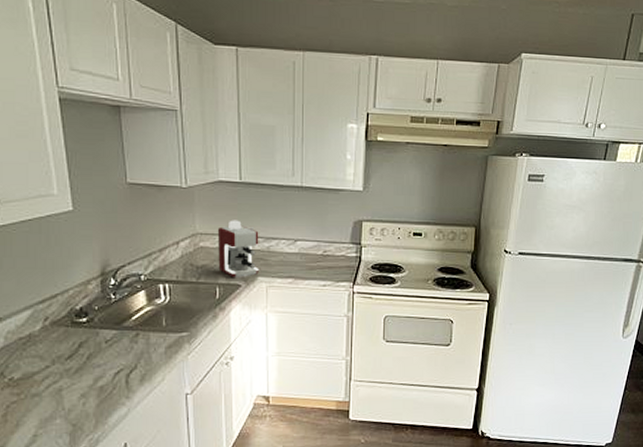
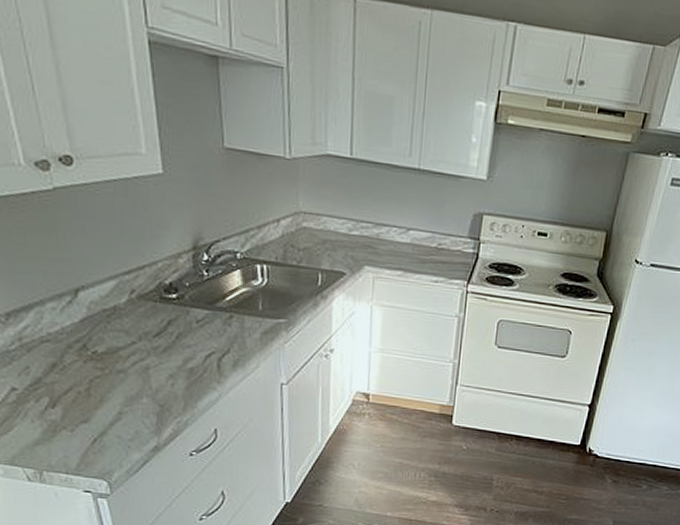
coffee maker: present [217,220,259,277] -> none [322,200,369,265]

